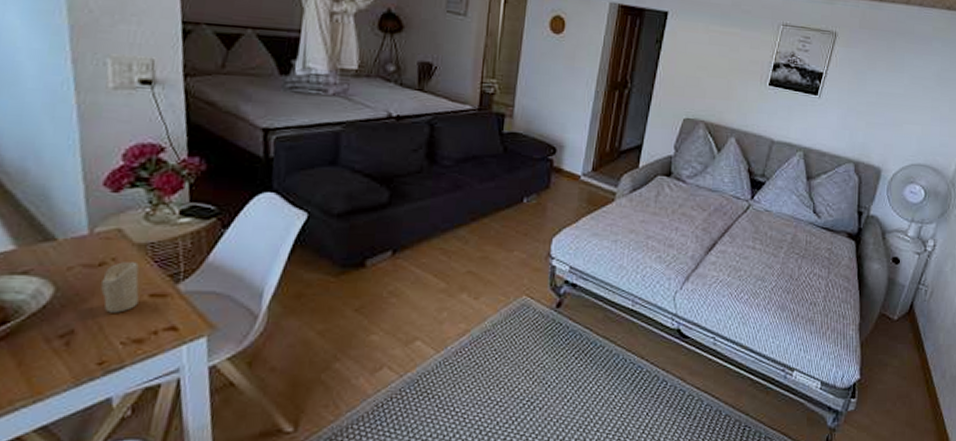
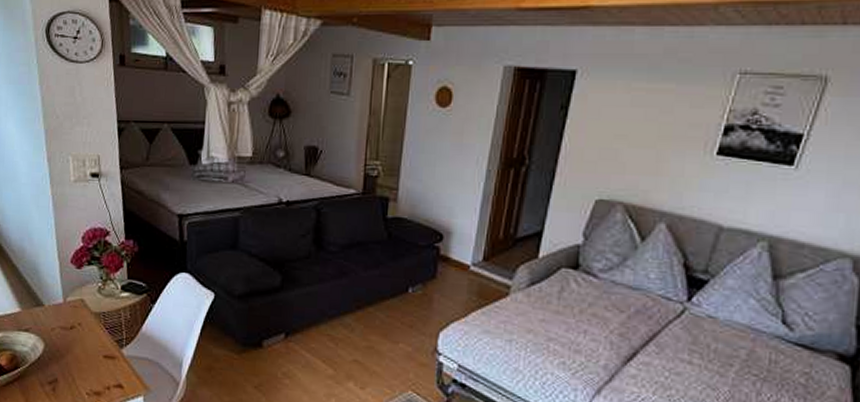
candle: present [100,262,139,313] -> none [72,327,97,369]

